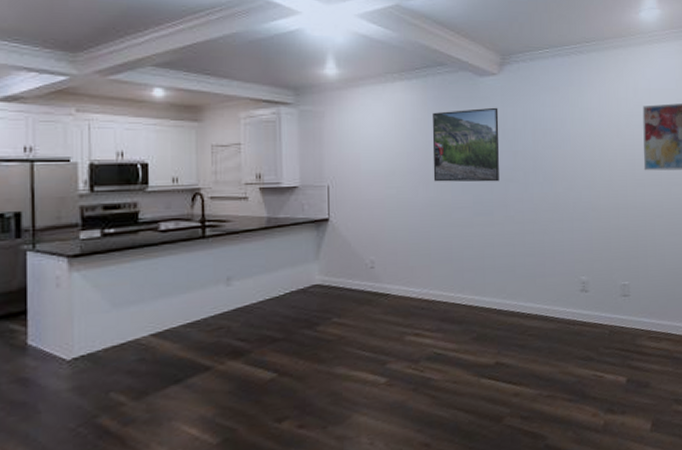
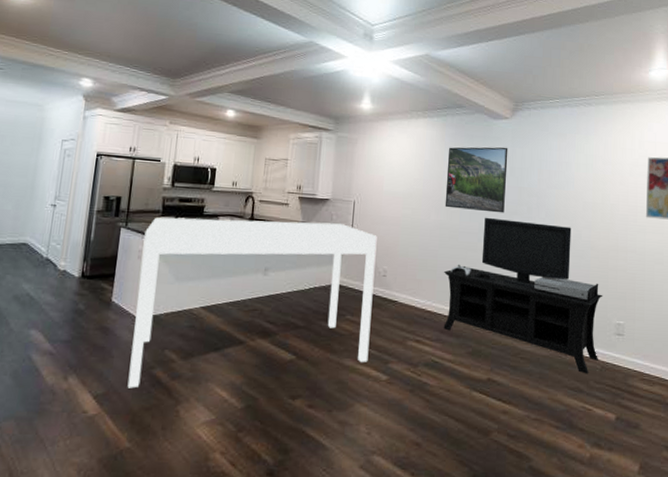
dining table: none [61,214,363,447] -> present [127,217,377,389]
media console: none [438,188,607,341] -> present [443,217,603,374]

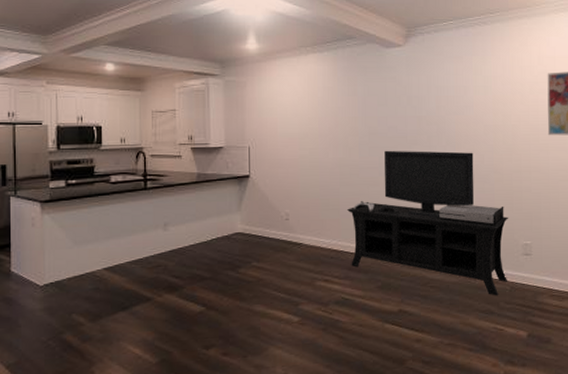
dining table: present [127,217,377,389] -> none [36,171,278,355]
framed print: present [445,147,508,213] -> none [341,76,404,145]

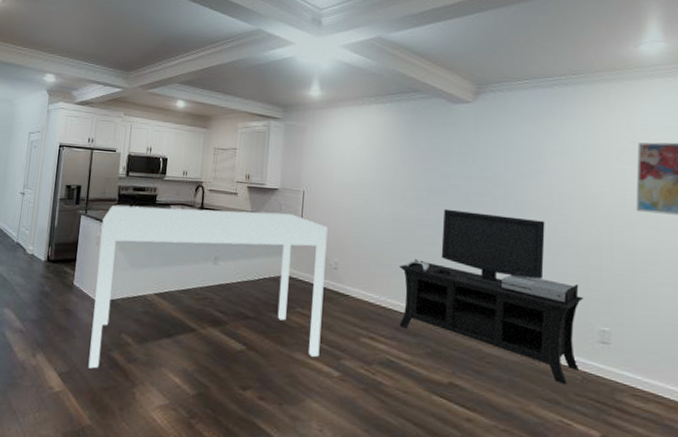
dining table: none [36,171,278,355] -> present [88,205,328,369]

